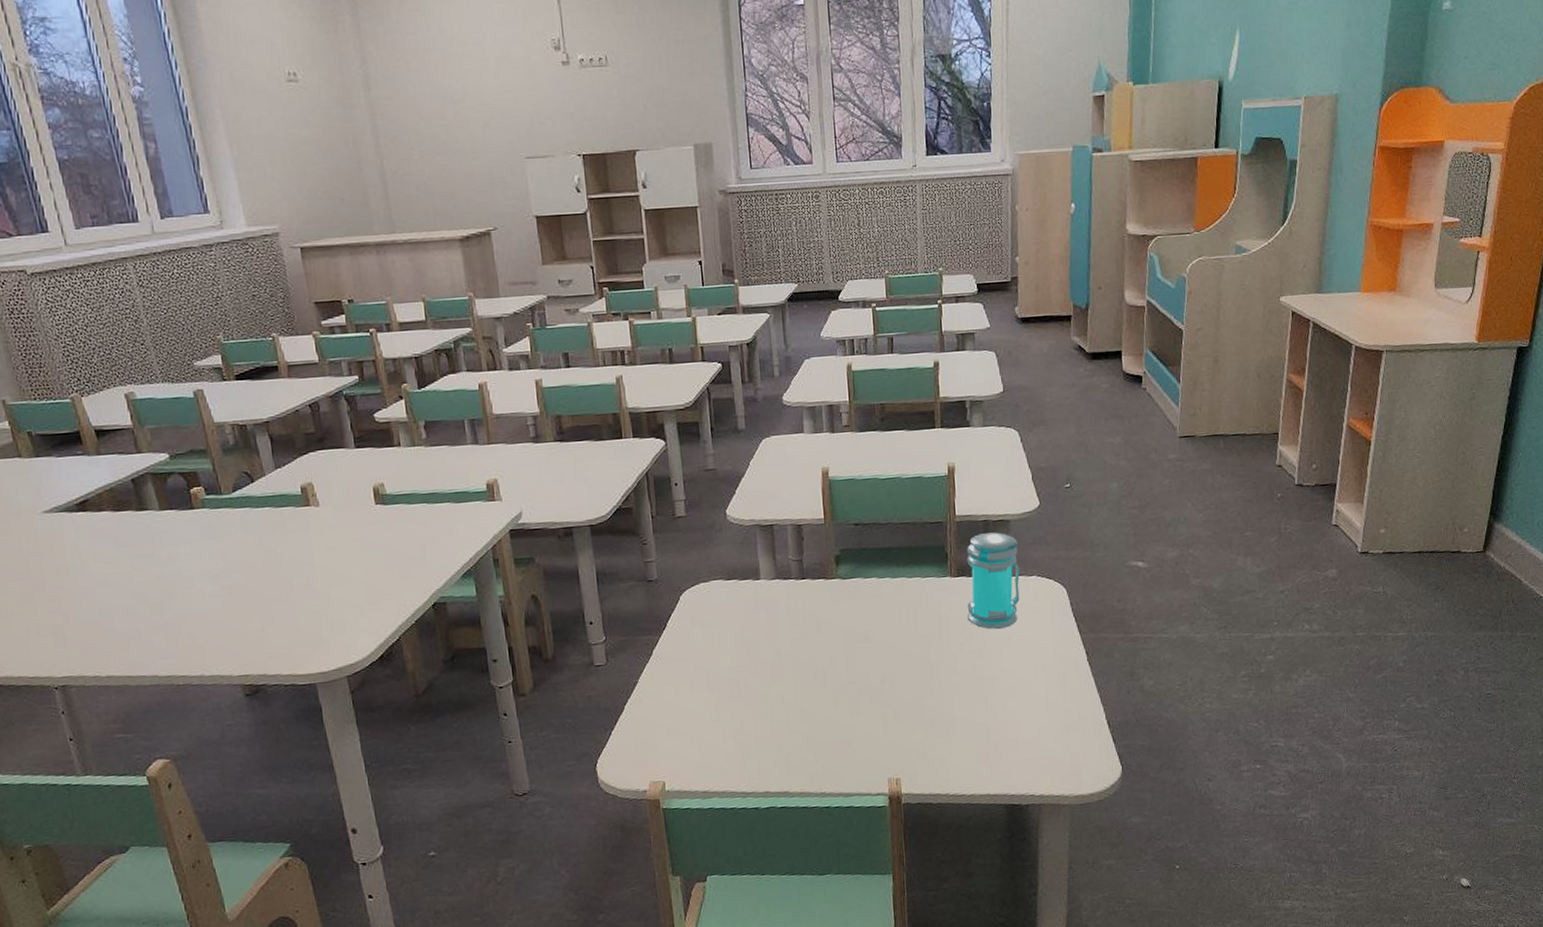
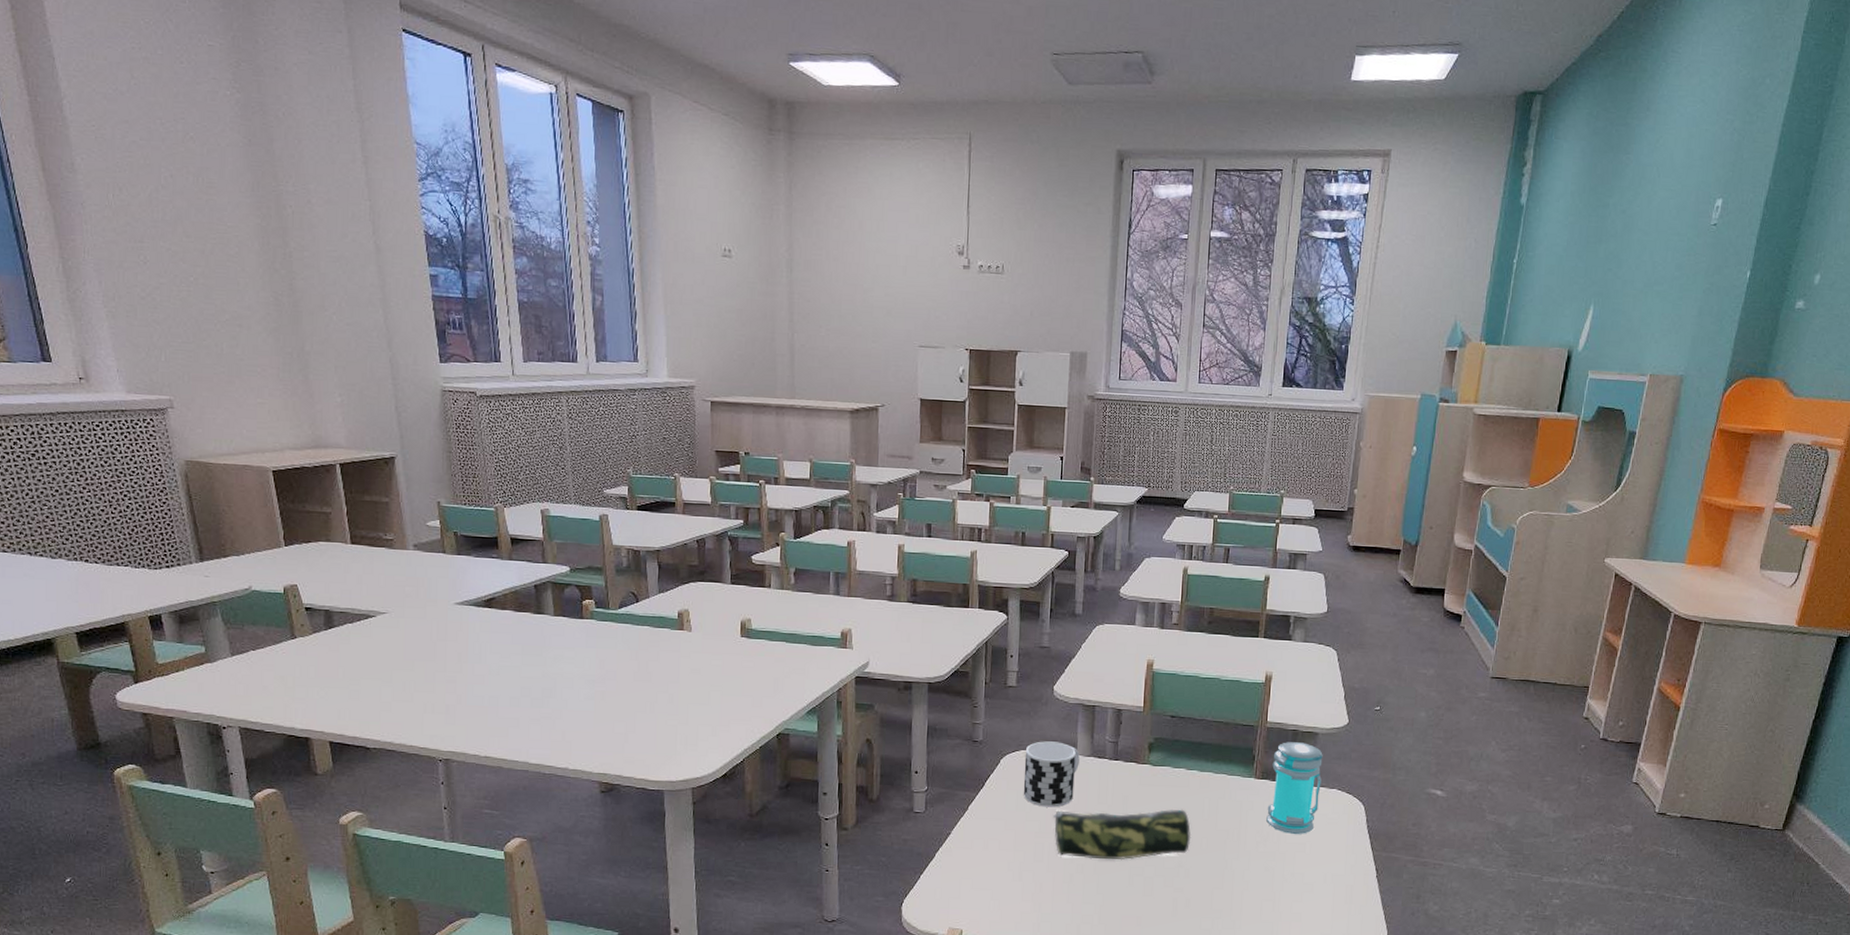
cup: none [705,568,765,640] -> present [1023,741,1080,808]
pencil case: none [745,620,893,688] -> present [1053,809,1192,861]

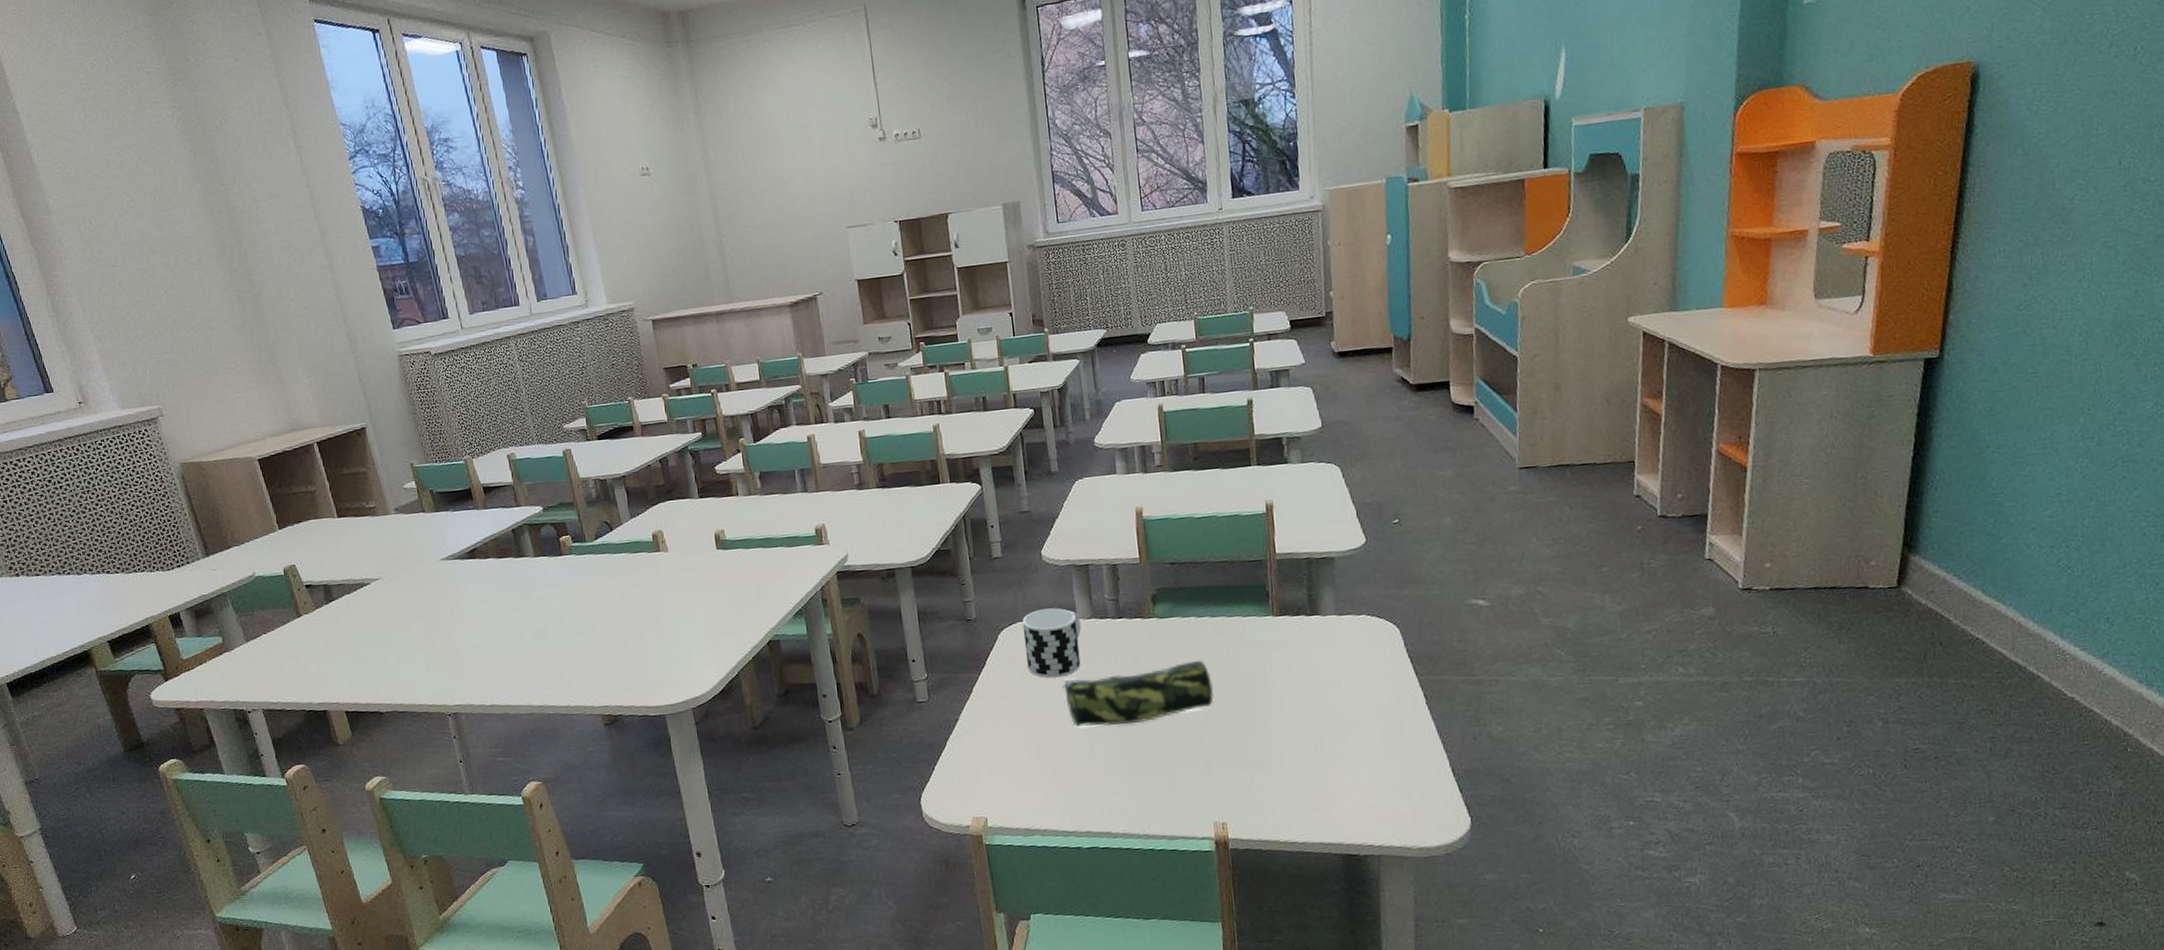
jar: present [1266,742,1323,835] -> none [1289,570,1349,671]

